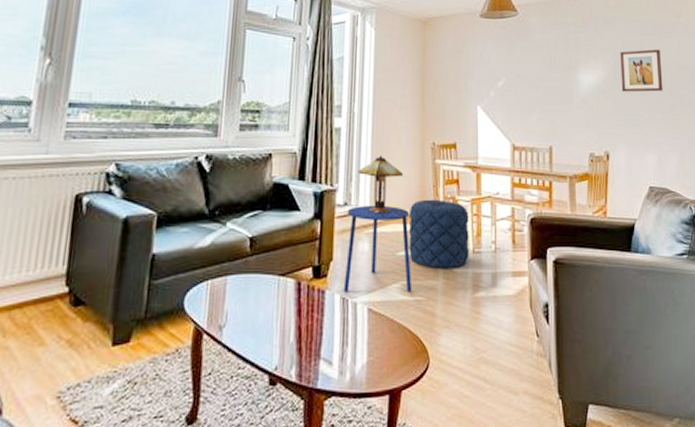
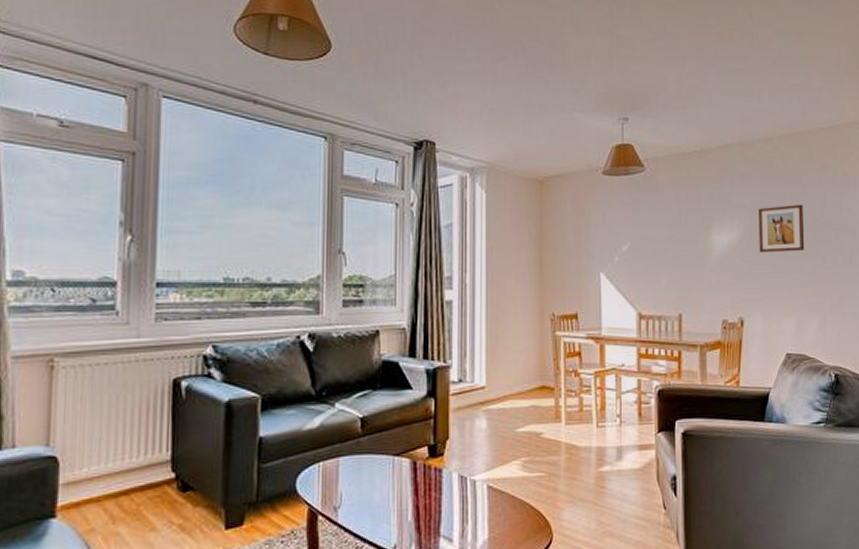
side table: present [343,205,412,293] -> none [461,381,533,471]
table lamp: present [357,154,404,214] -> none [472,328,522,390]
pouf: present [408,199,469,268] -> none [528,373,592,444]

